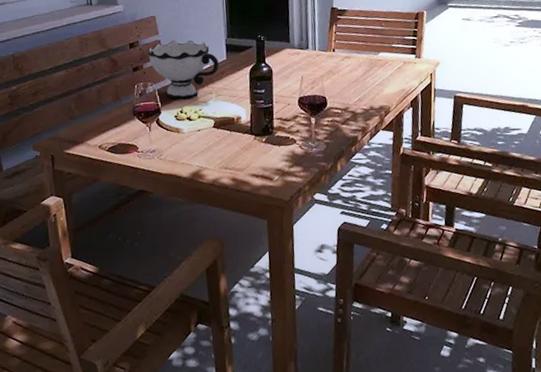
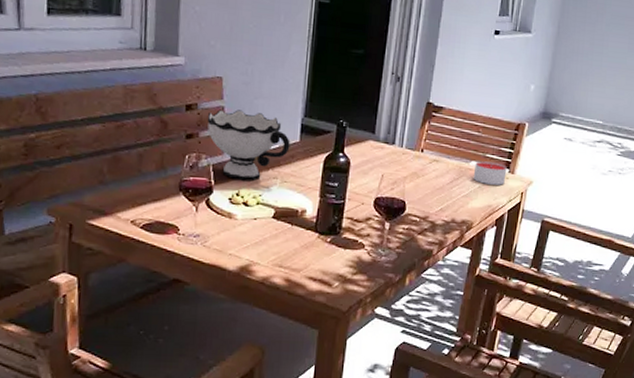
candle: none [383,50,414,71] -> present [473,161,507,185]

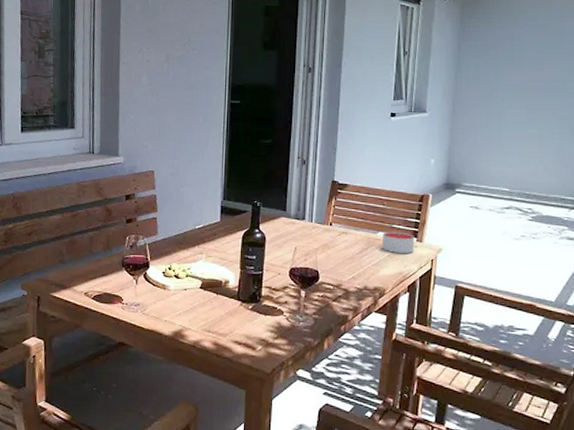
bowl: present [207,109,290,181] -> none [142,197,212,257]

